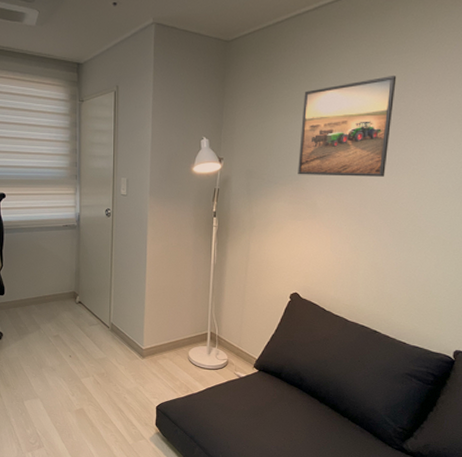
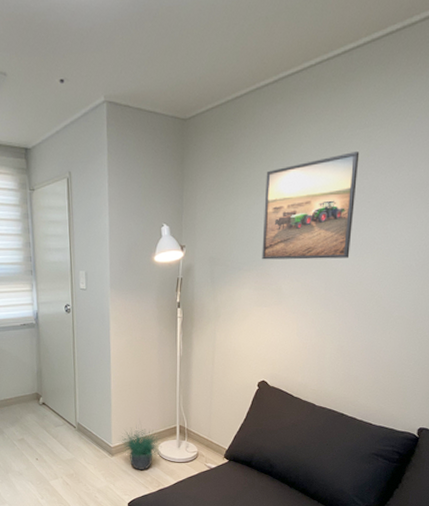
potted plant: none [149,331,193,374] -> present [117,427,162,470]

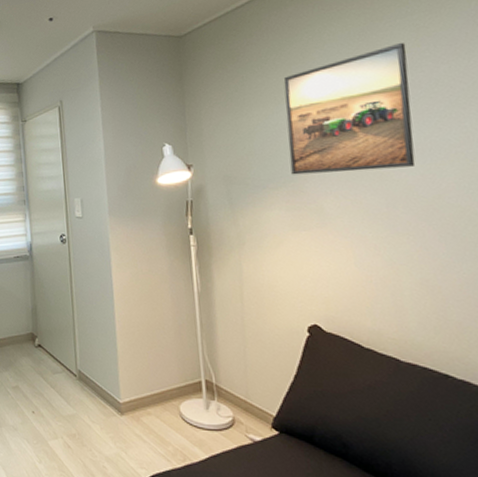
potted plant: present [117,427,162,470] -> none [127,379,185,436]

